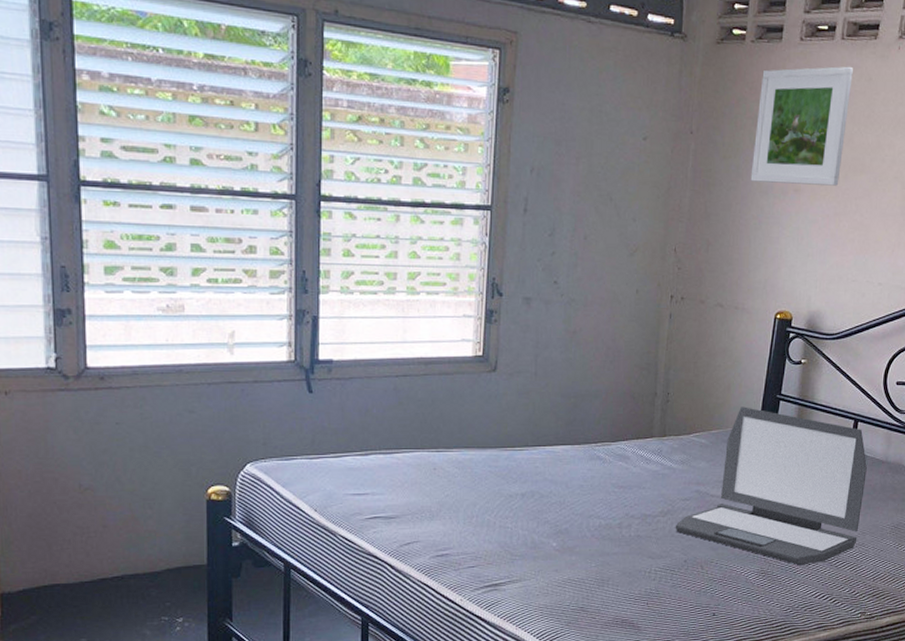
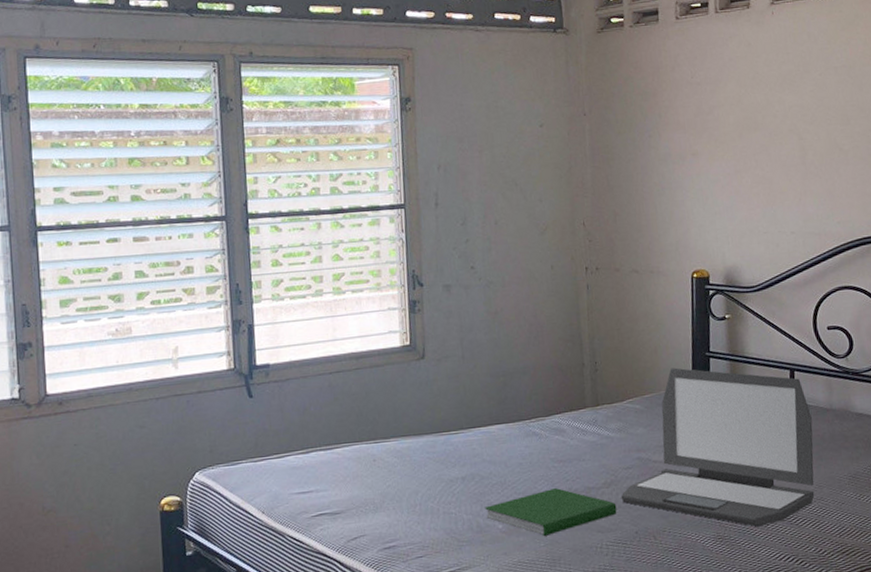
hardcover book: none [540,511,670,557] -> present [484,487,617,536]
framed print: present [750,66,853,186] -> none [644,35,735,152]

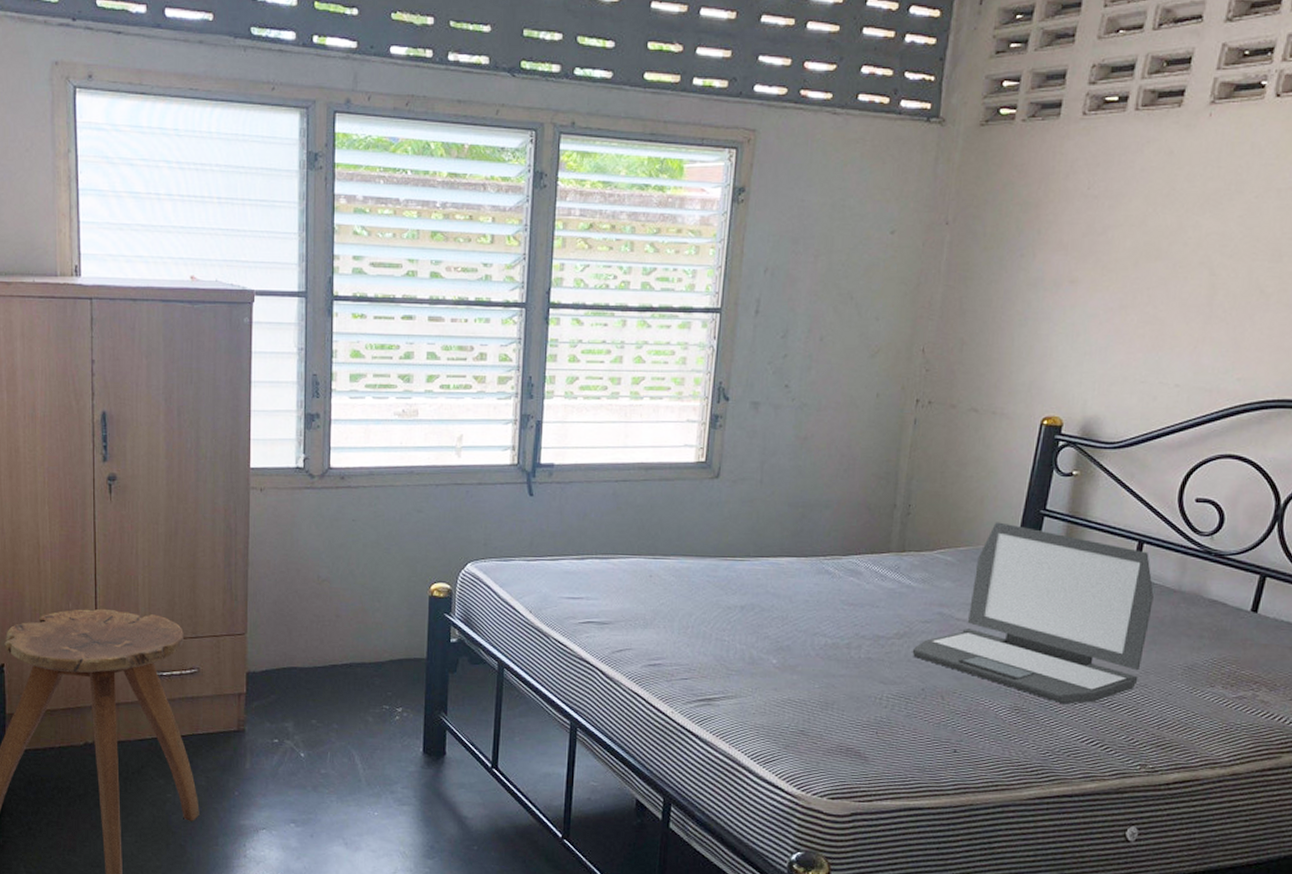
hardcover book: present [484,487,617,536] -> none [760,630,906,678]

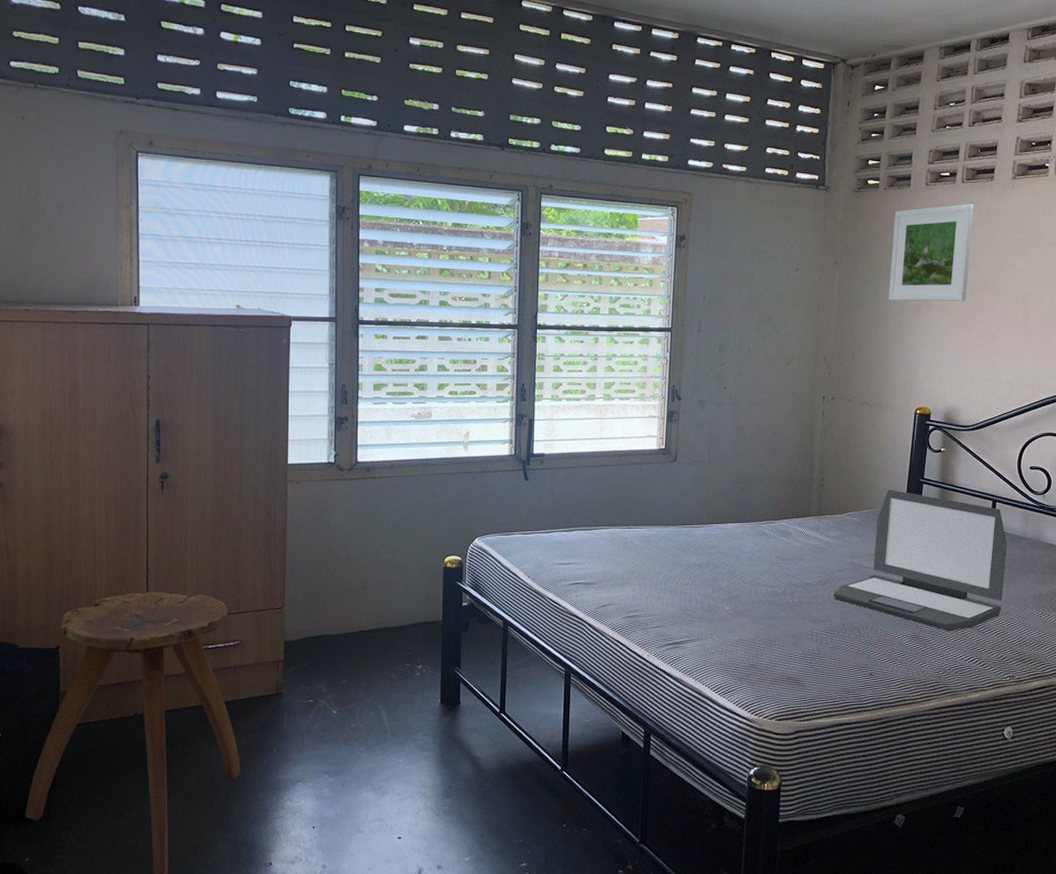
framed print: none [1016,139,1149,275] -> present [888,203,974,301]

